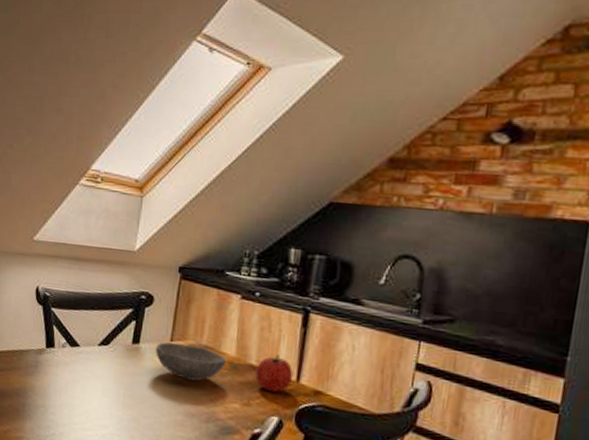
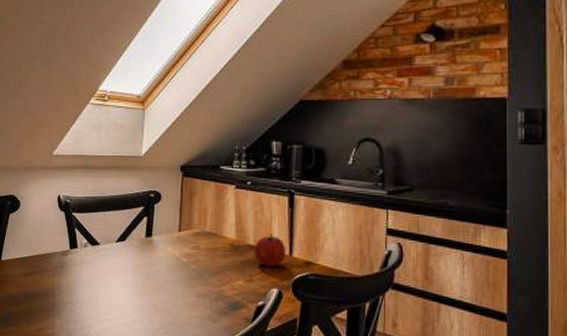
bowl: present [155,342,227,382] -> none [167,233,228,265]

